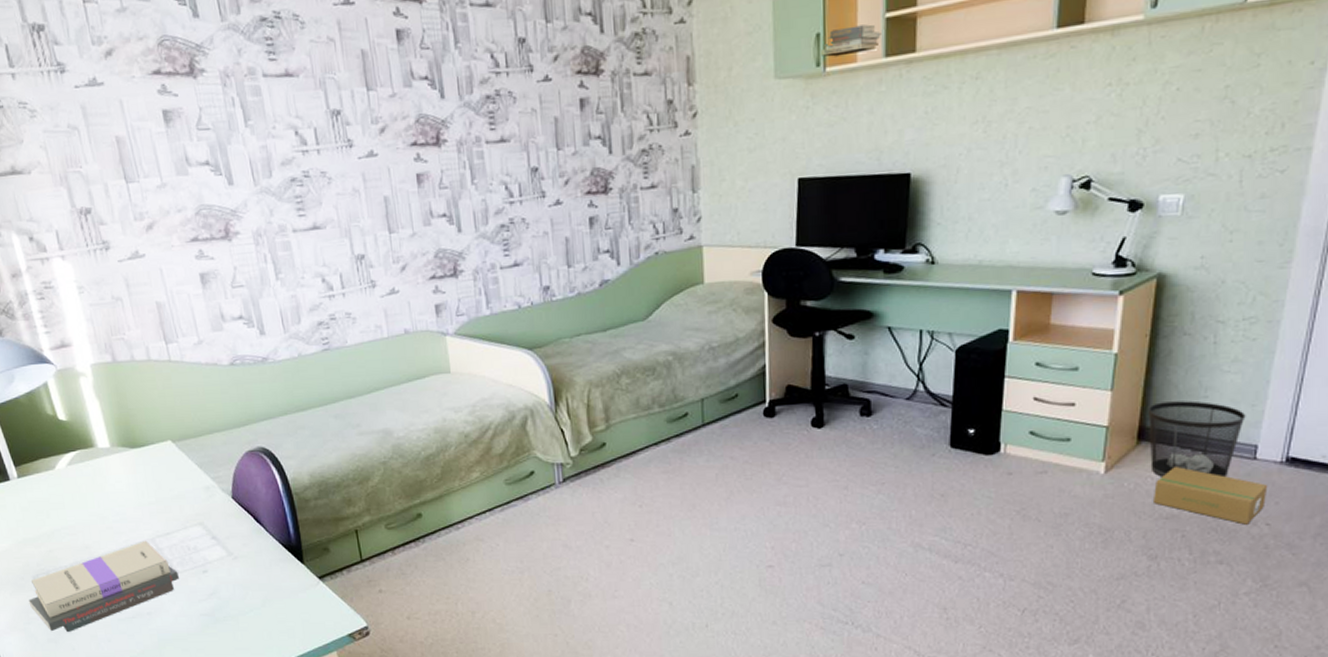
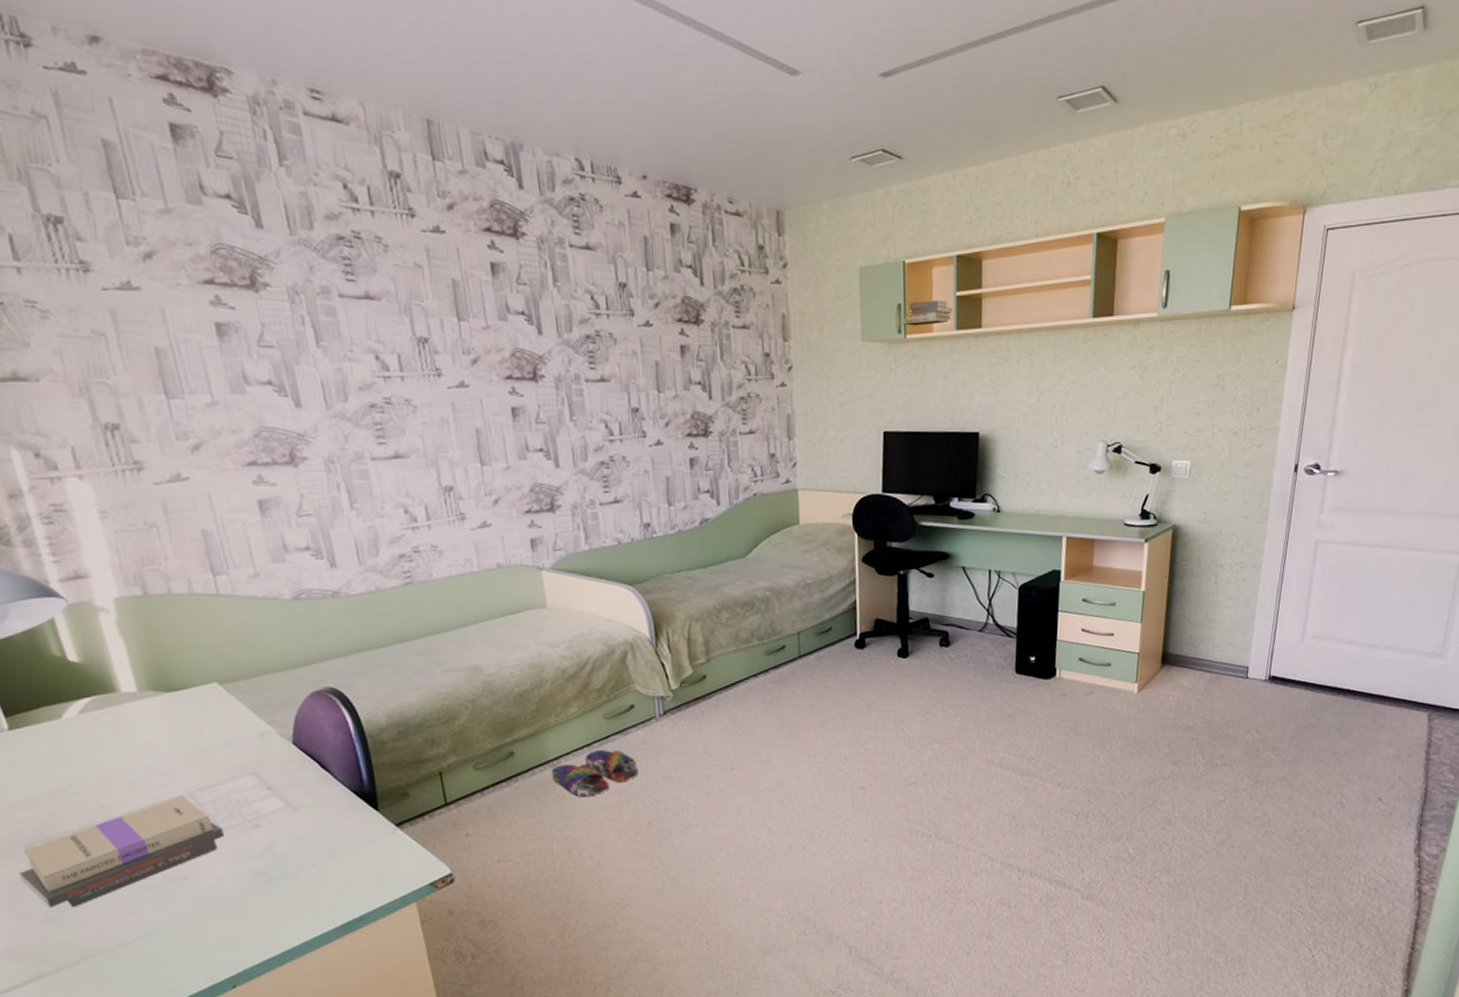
slippers: none [456,514,539,561] -> present [551,749,639,798]
waste bin: present [1147,401,1246,478] -> none [1168,630,1240,695]
box: present [1154,465,1268,525] -> none [1175,685,1257,732]

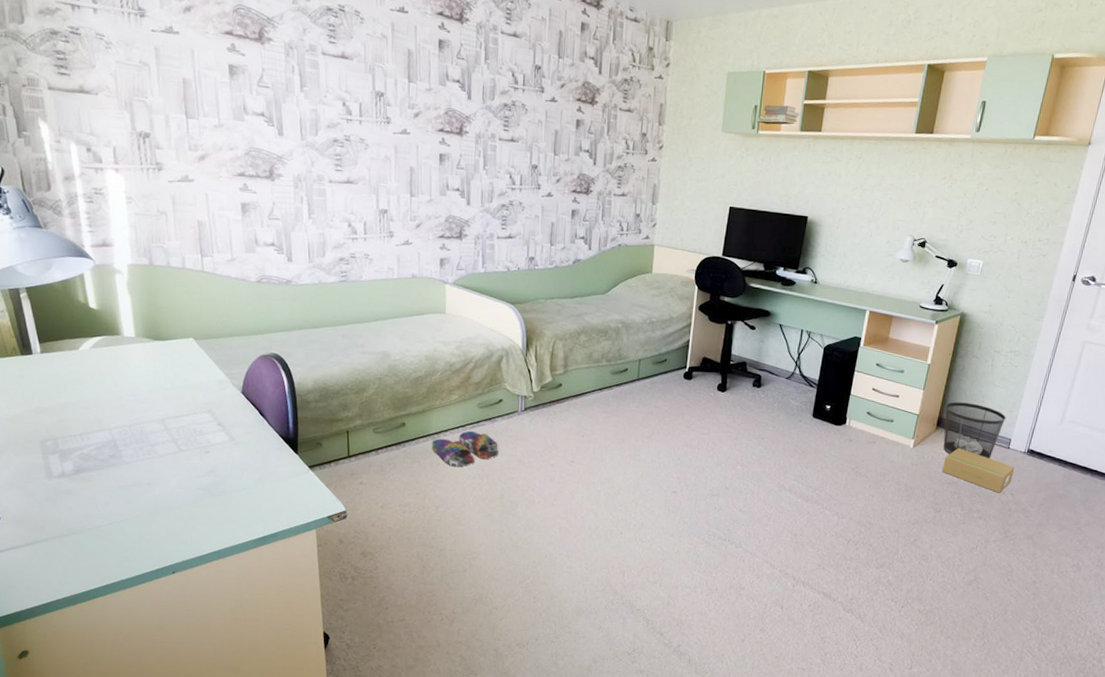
books: present [19,795,224,909] -> none [33,420,182,494]
waste bin: none [1168,630,1240,695] -> present [943,402,1006,459]
box: none [1175,685,1257,732] -> present [942,447,1015,493]

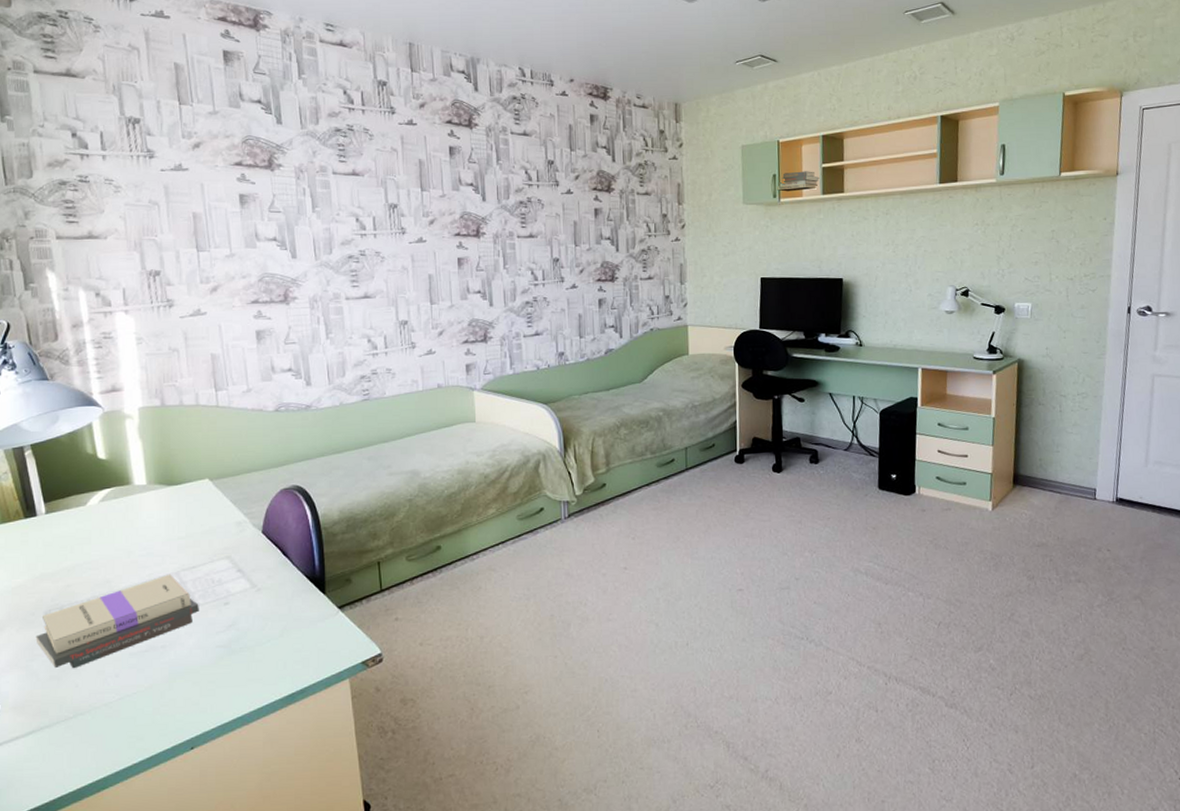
books: none [33,420,182,494] -> present [35,574,199,669]
slippers: present [431,430,499,467] -> none [471,546,545,589]
box: present [942,447,1015,493] -> none [1028,504,1106,551]
waste bin: present [943,402,1006,459] -> none [1018,454,1086,514]

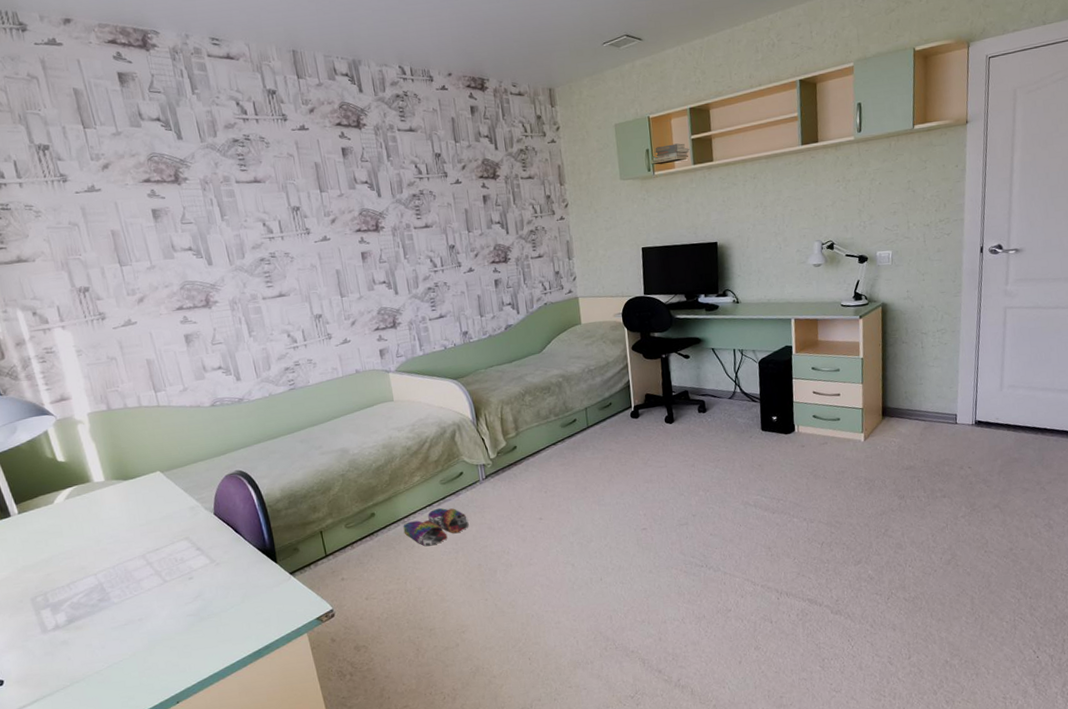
books: present [35,574,199,669] -> none [26,557,167,646]
slippers: none [471,546,545,589] -> present [403,507,469,546]

